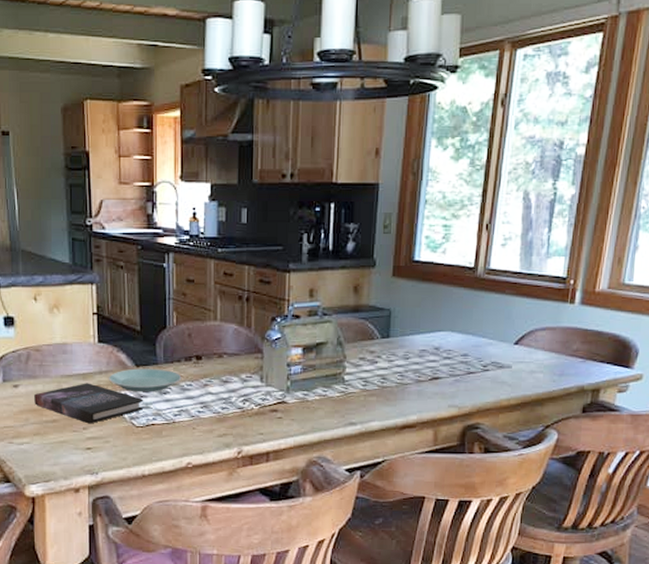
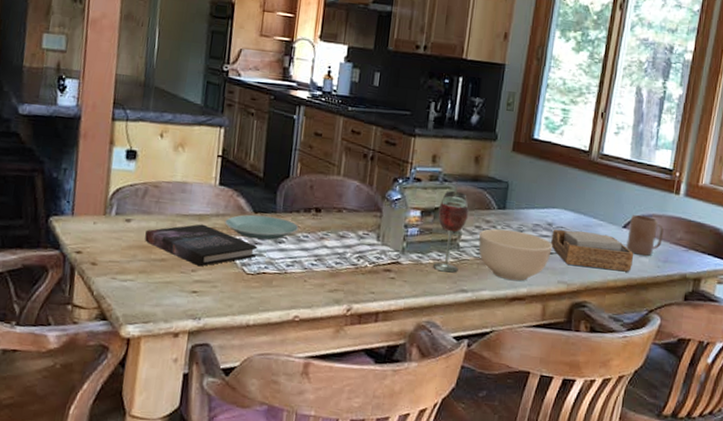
wineglass: none [320,324,351,407] -> present [433,190,469,273]
bowl: none [363,358,442,409] -> present [478,228,553,282]
napkin holder: none [438,352,528,390] -> present [550,229,634,272]
mug: none [518,329,558,371] -> present [625,214,664,256]

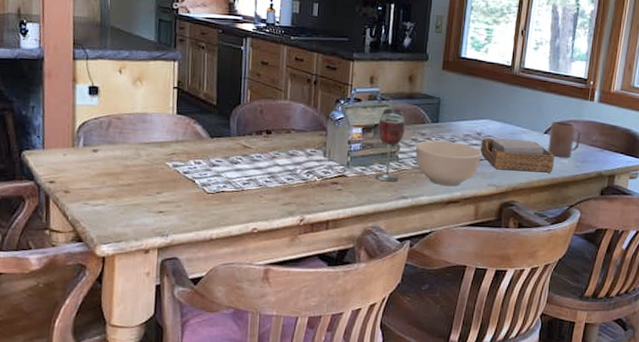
book: present [145,224,258,267] -> none [112,150,216,189]
plate: present [224,214,299,240] -> none [183,139,252,162]

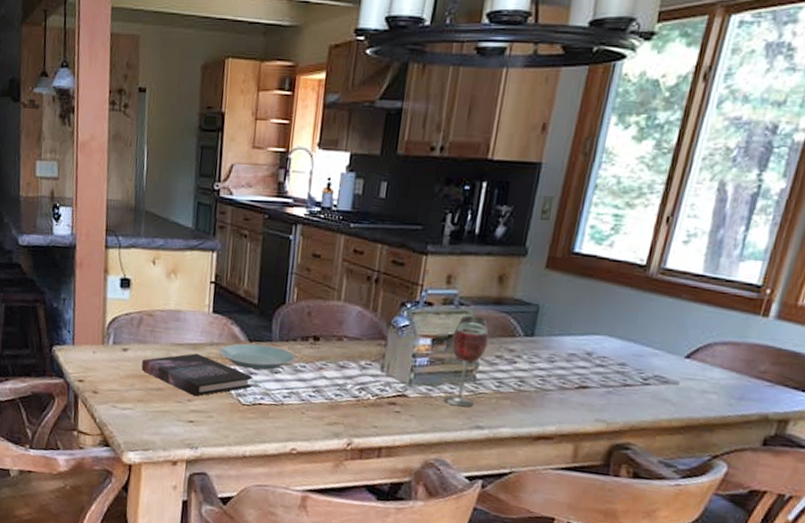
book: none [112,150,216,189] -> present [141,353,253,397]
plate: none [183,139,252,162] -> present [218,343,296,370]
bowl: present [415,140,483,187] -> none [498,358,592,419]
napkin holder: present [480,138,555,173] -> none [588,359,698,411]
mug: present [547,121,581,157] -> none [687,341,742,392]

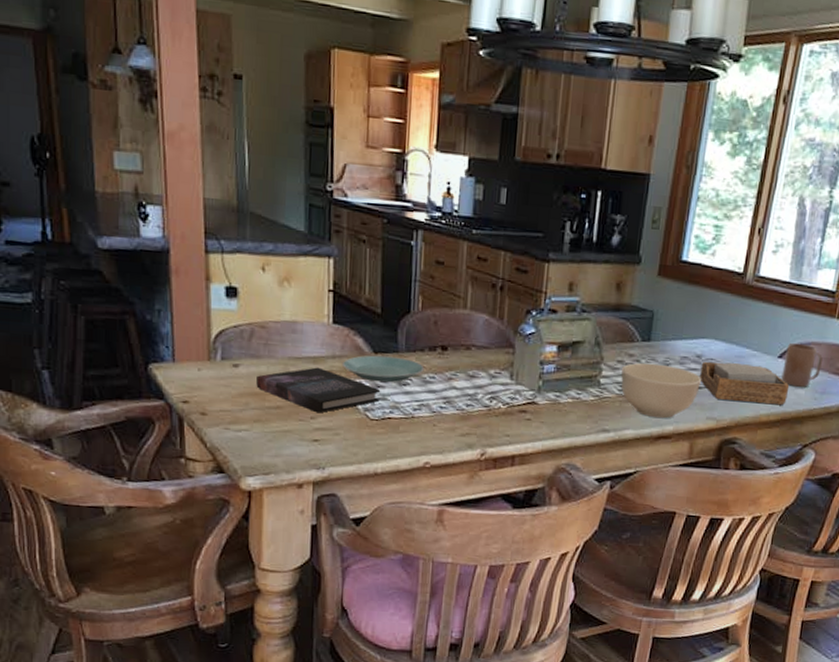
wineglass: present [444,315,489,407] -> none [572,322,610,412]
bowl: none [498,358,592,419] -> present [621,362,702,419]
napkin holder: none [588,359,698,411] -> present [699,361,790,406]
mug: none [687,341,742,392] -> present [780,342,823,387]

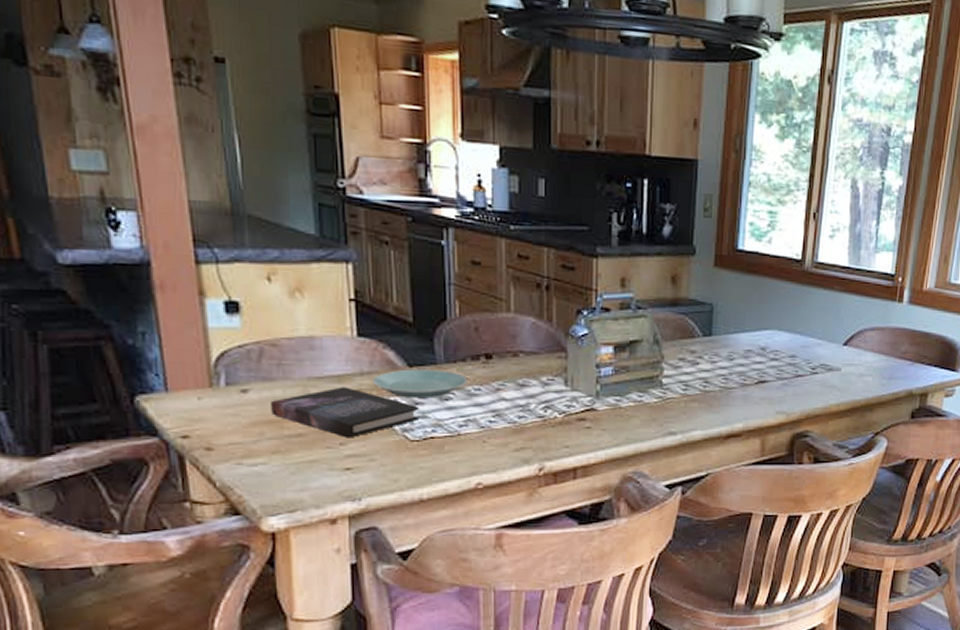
bowl: present [621,362,702,419] -> none [683,359,769,417]
napkin holder: present [699,361,790,406] -> none [765,353,857,394]
mug: present [780,342,823,387] -> none [847,329,887,374]

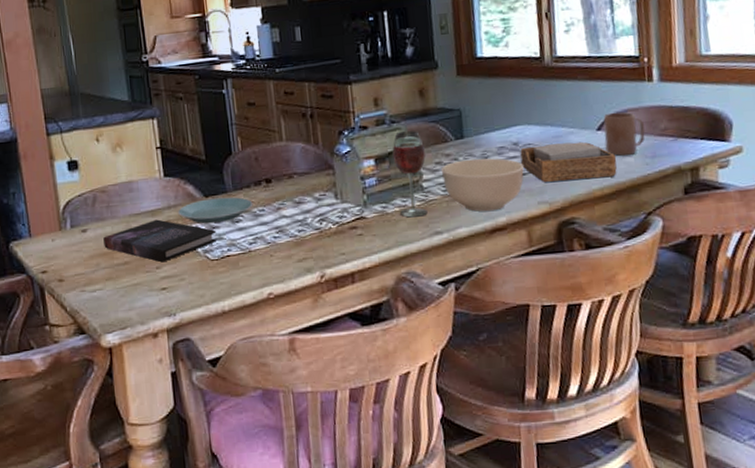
wineglass: none [634,319,669,414] -> present [392,130,428,218]
bowl: none [683,359,769,417] -> present [440,158,525,212]
napkin holder: none [765,353,857,394] -> present [520,141,617,183]
mug: none [847,329,887,374] -> present [603,112,645,156]

